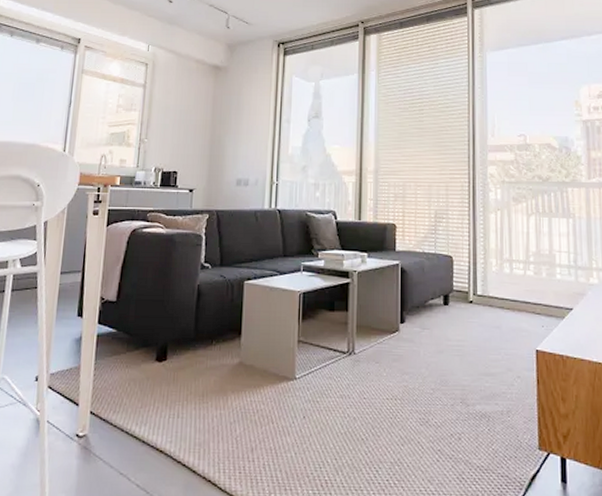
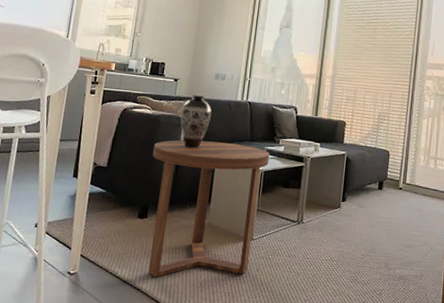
side table: none [169,261,308,435] -> present [148,140,270,278]
decorative vase: none [198,207,235,270] -> present [180,95,212,148]

